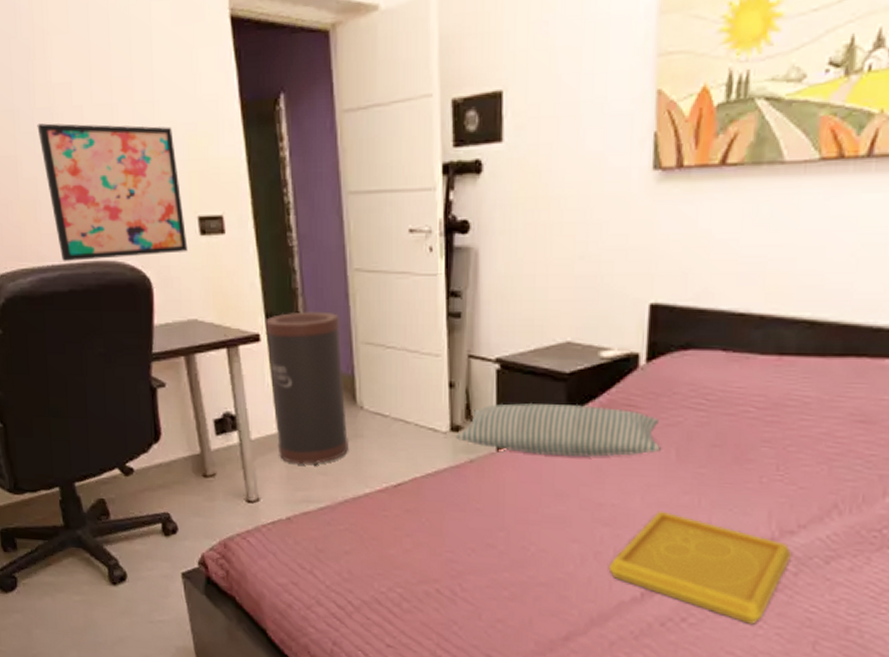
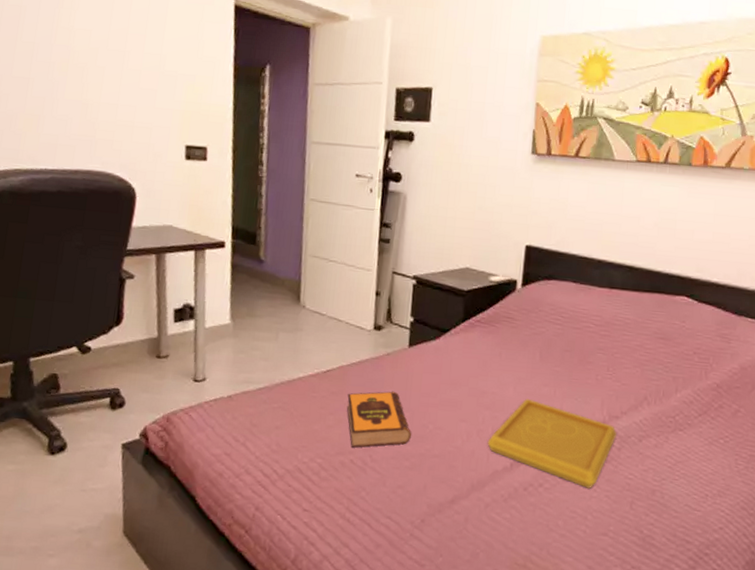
wall art: present [37,123,188,261] -> none [53,56,174,171]
trash can: present [265,311,348,466] -> none [228,227,294,353]
hardback book: none [425,506,508,575] -> present [346,391,411,448]
pillow: present [455,403,661,458] -> none [377,310,529,356]

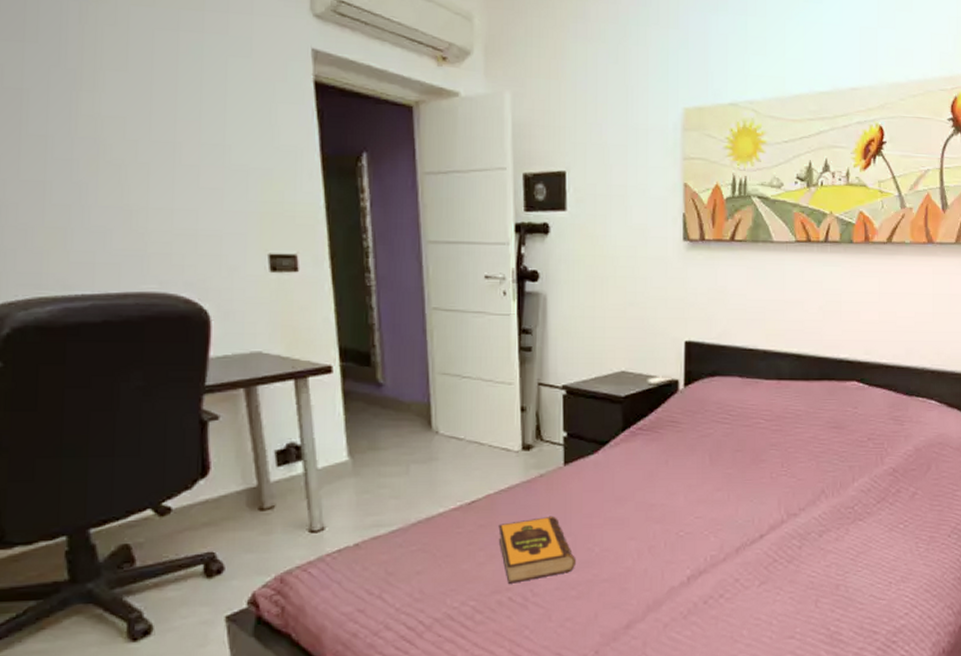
serving tray: present [487,398,617,489] -> none [660,506,797,592]

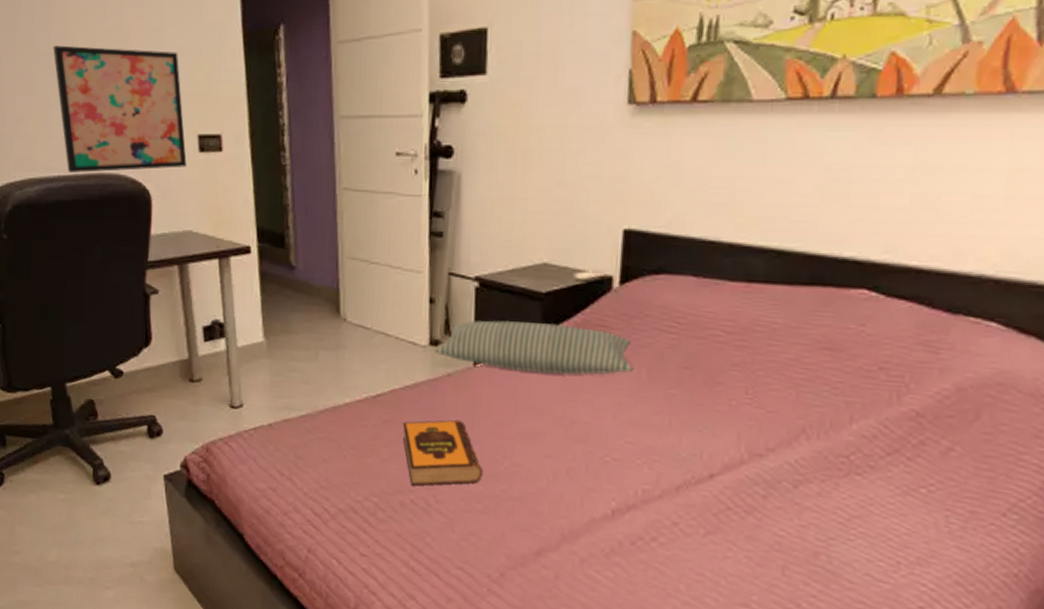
wall art: none [76,152,255,291] -> present [53,45,187,173]
pillow: none [527,423,698,466] -> present [434,320,633,375]

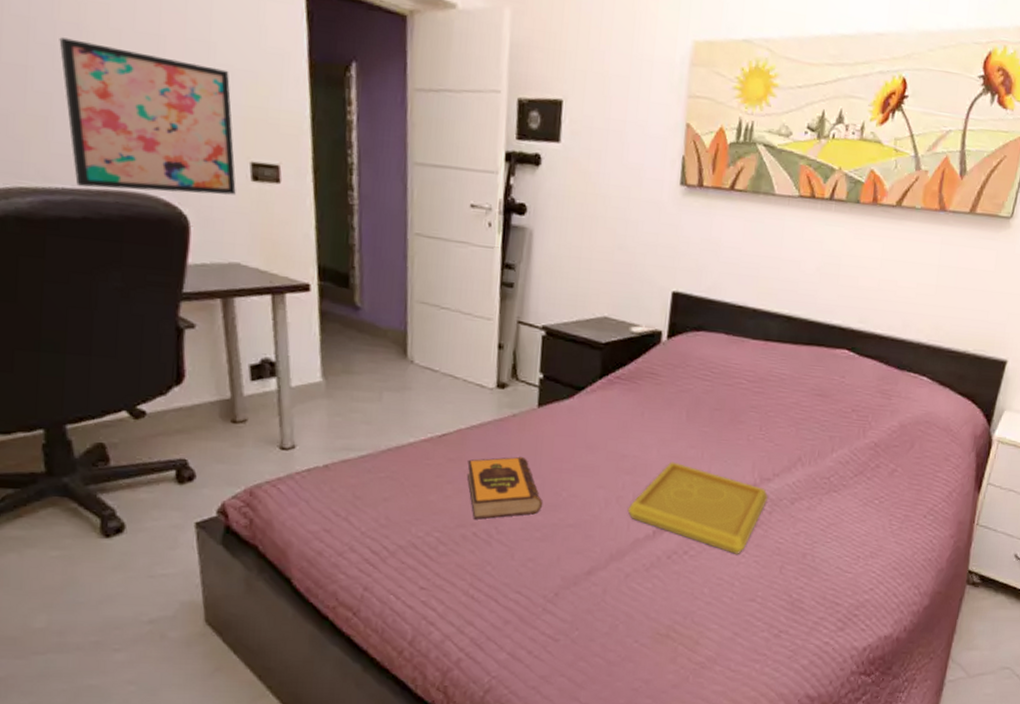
pillow: present [434,320,633,375] -> none [501,366,675,416]
serving tray: none [580,429,762,546] -> present [627,461,769,554]

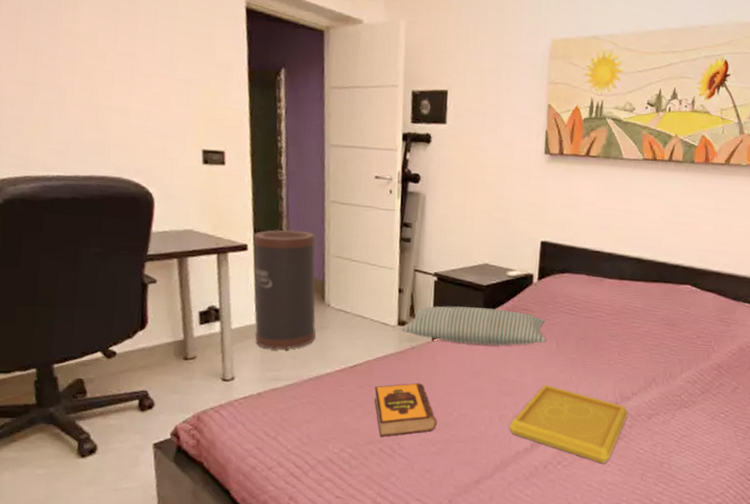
wall art: present [59,37,236,195] -> none [59,60,191,176]
trash can: none [316,266,397,415] -> present [252,229,317,351]
pillow: none [501,366,675,416] -> present [401,306,546,346]

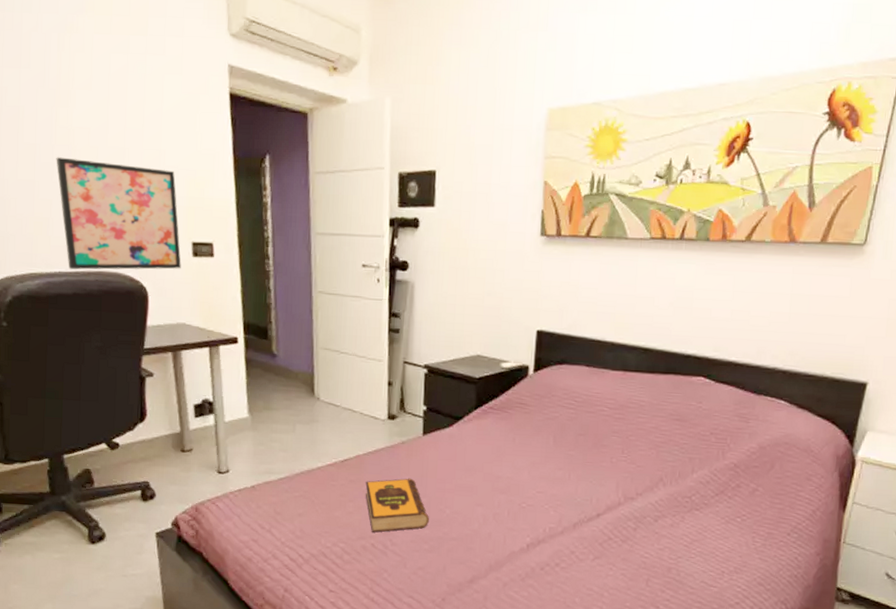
wall art: none [59,60,191,176] -> present [56,157,181,270]
trash can: present [252,229,317,351] -> none [242,322,306,444]
pillow: present [401,306,546,346] -> none [391,399,543,442]
serving tray: present [509,384,629,464] -> none [503,482,633,567]

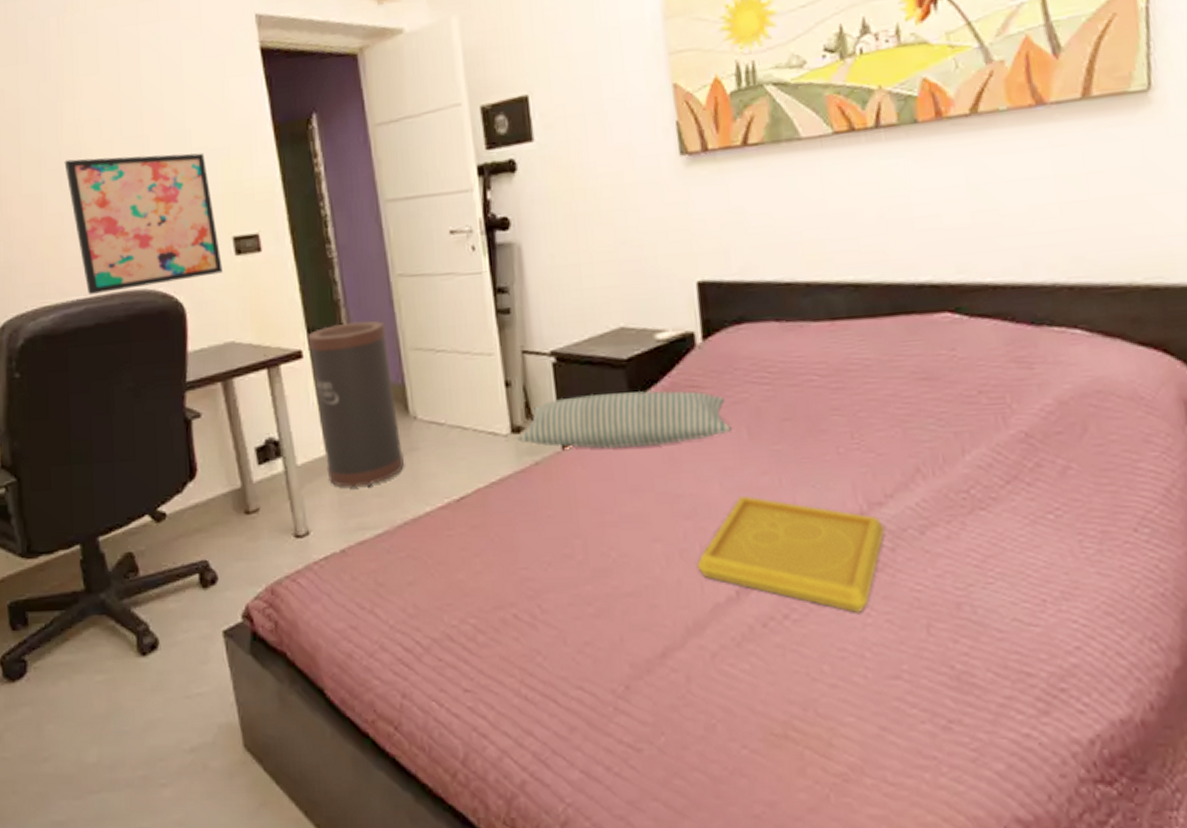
trash can: none [242,322,306,444] -> present [307,320,404,487]
hardback book: present [365,478,429,533] -> none [493,512,589,598]
pillow: none [391,399,543,442] -> present [517,391,731,449]
serving tray: none [503,482,633,567] -> present [696,495,886,613]

